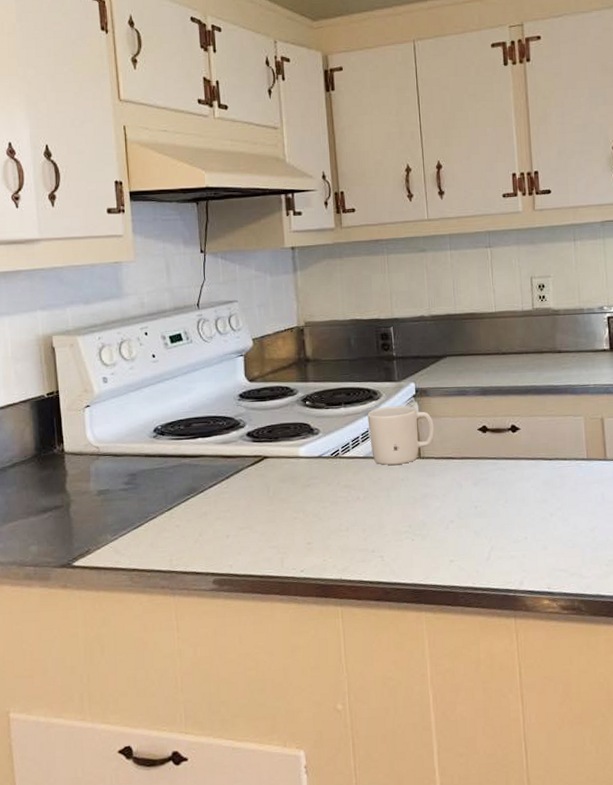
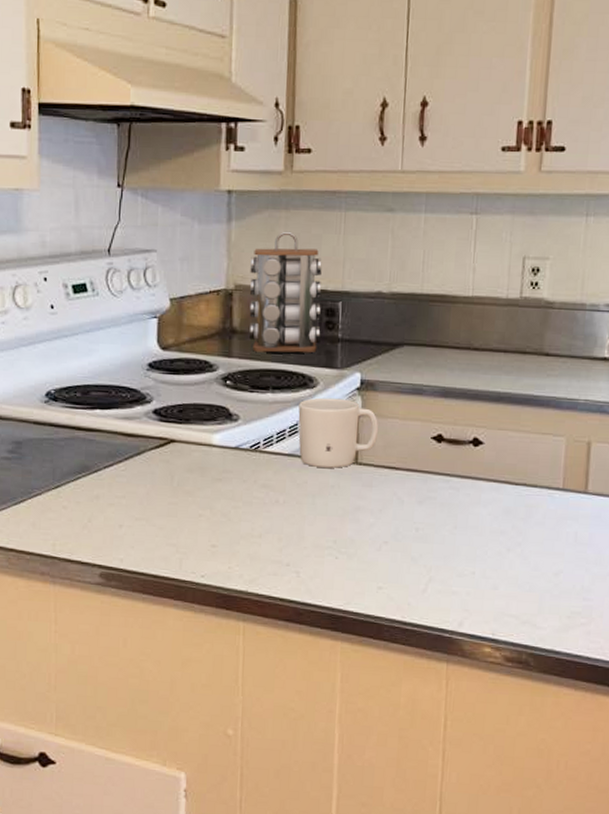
spice rack: none [315,275,379,375] -> present [249,231,322,354]

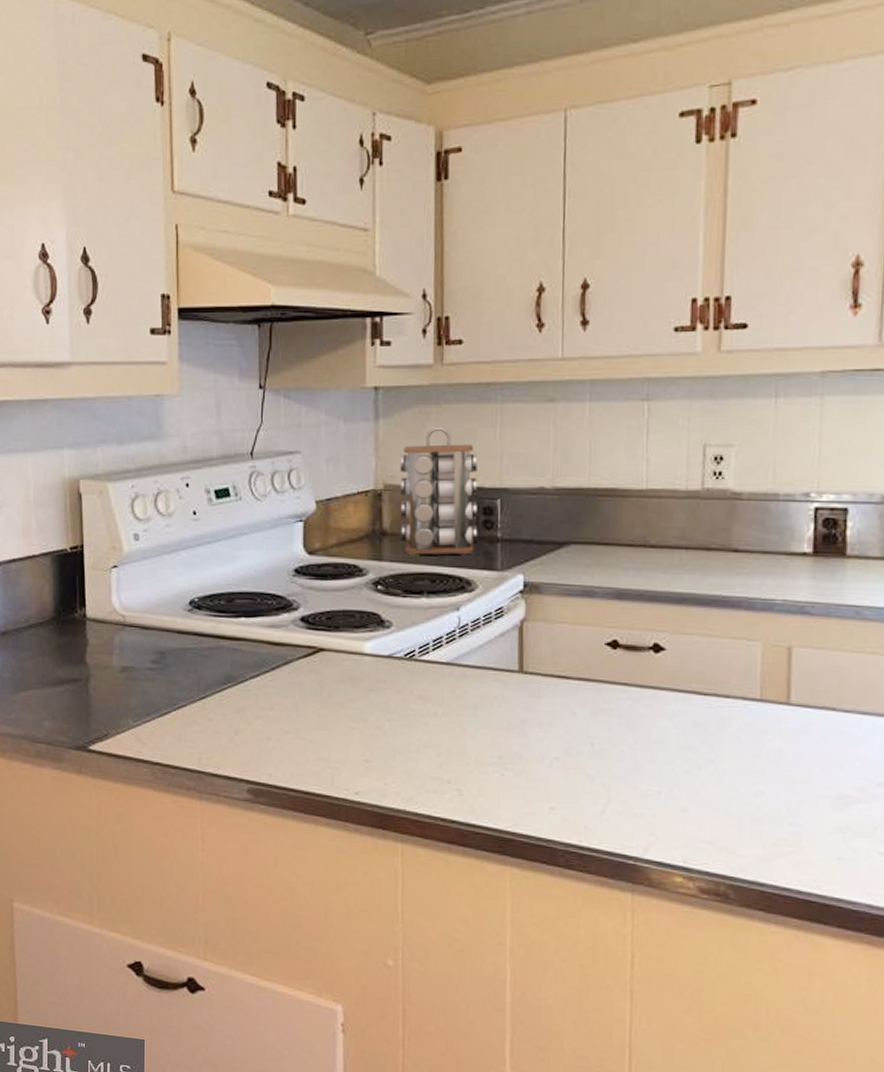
mug: present [298,397,379,468] -> none [456,602,546,678]

